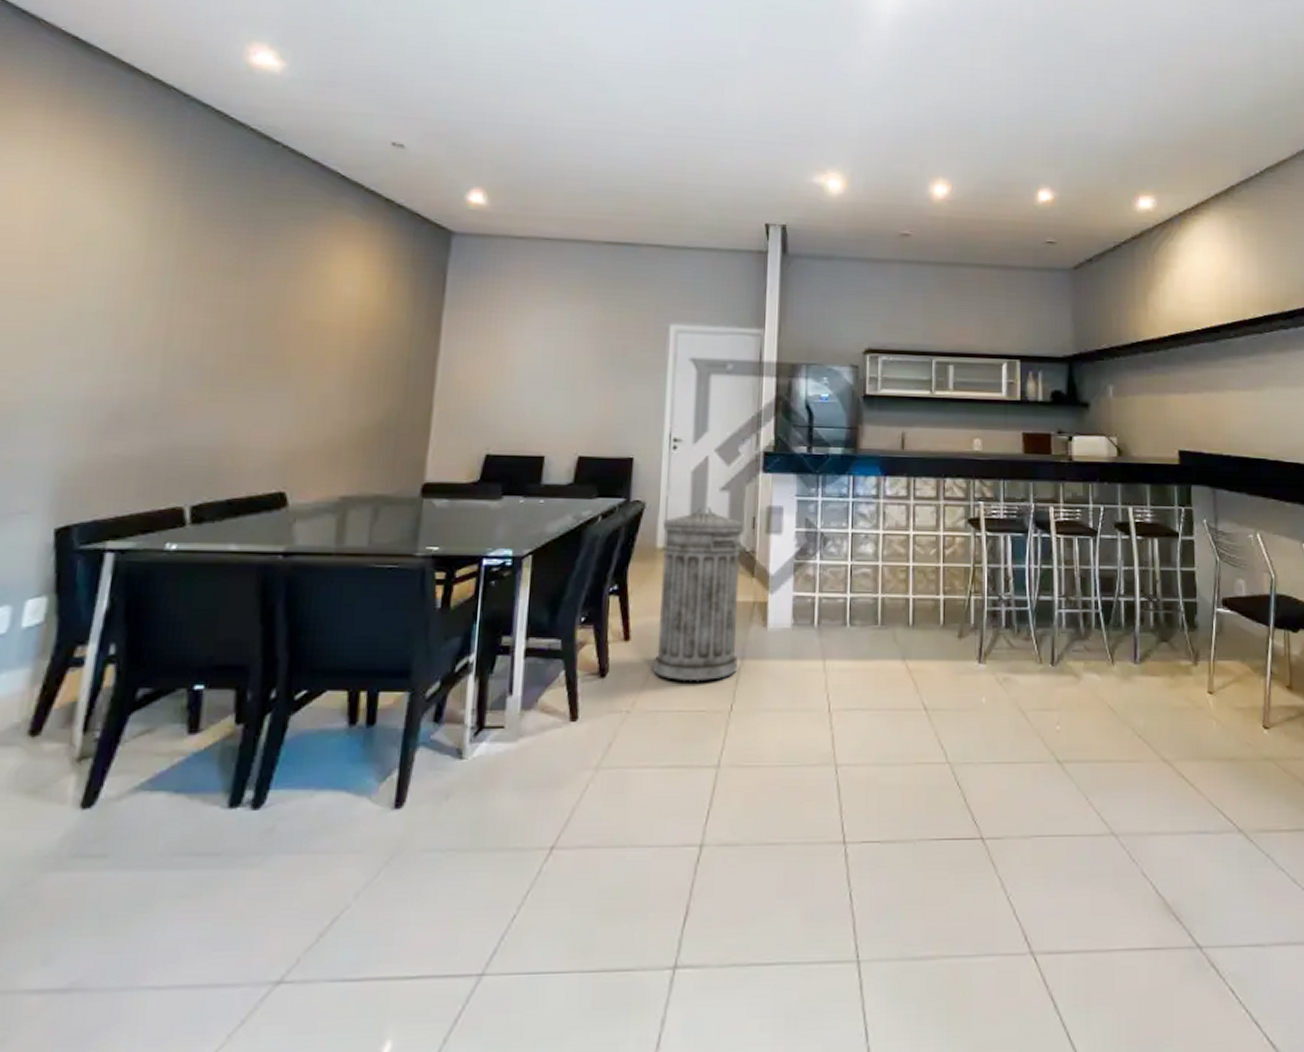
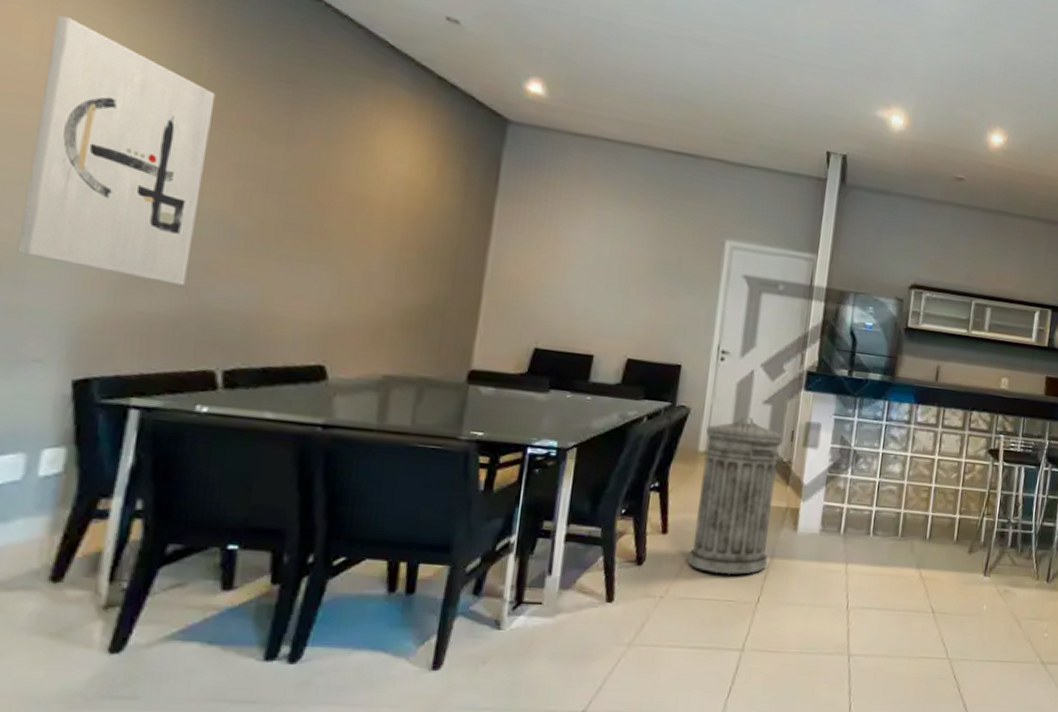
wall art: none [10,188,186,426] -> present [17,15,216,285]

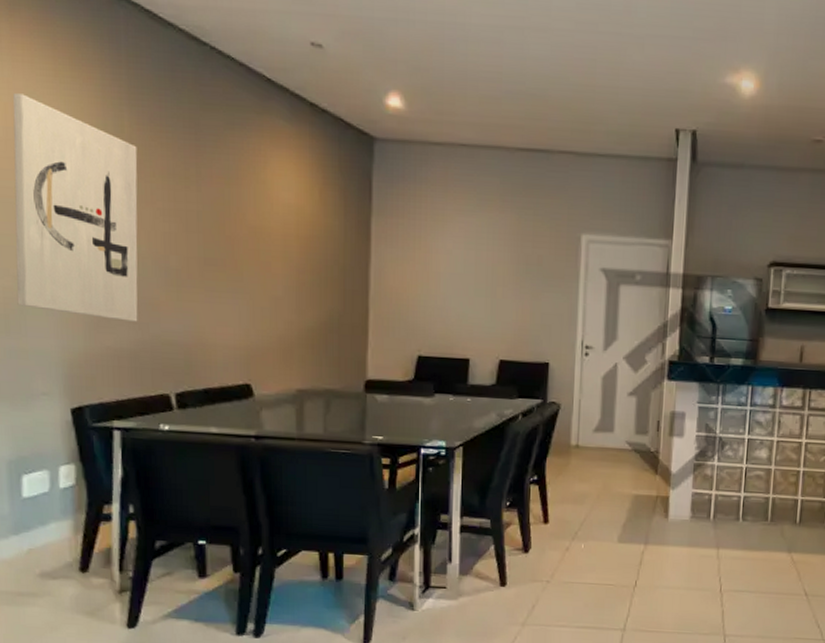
trash can: present [687,416,783,575] -> none [569,409,649,560]

